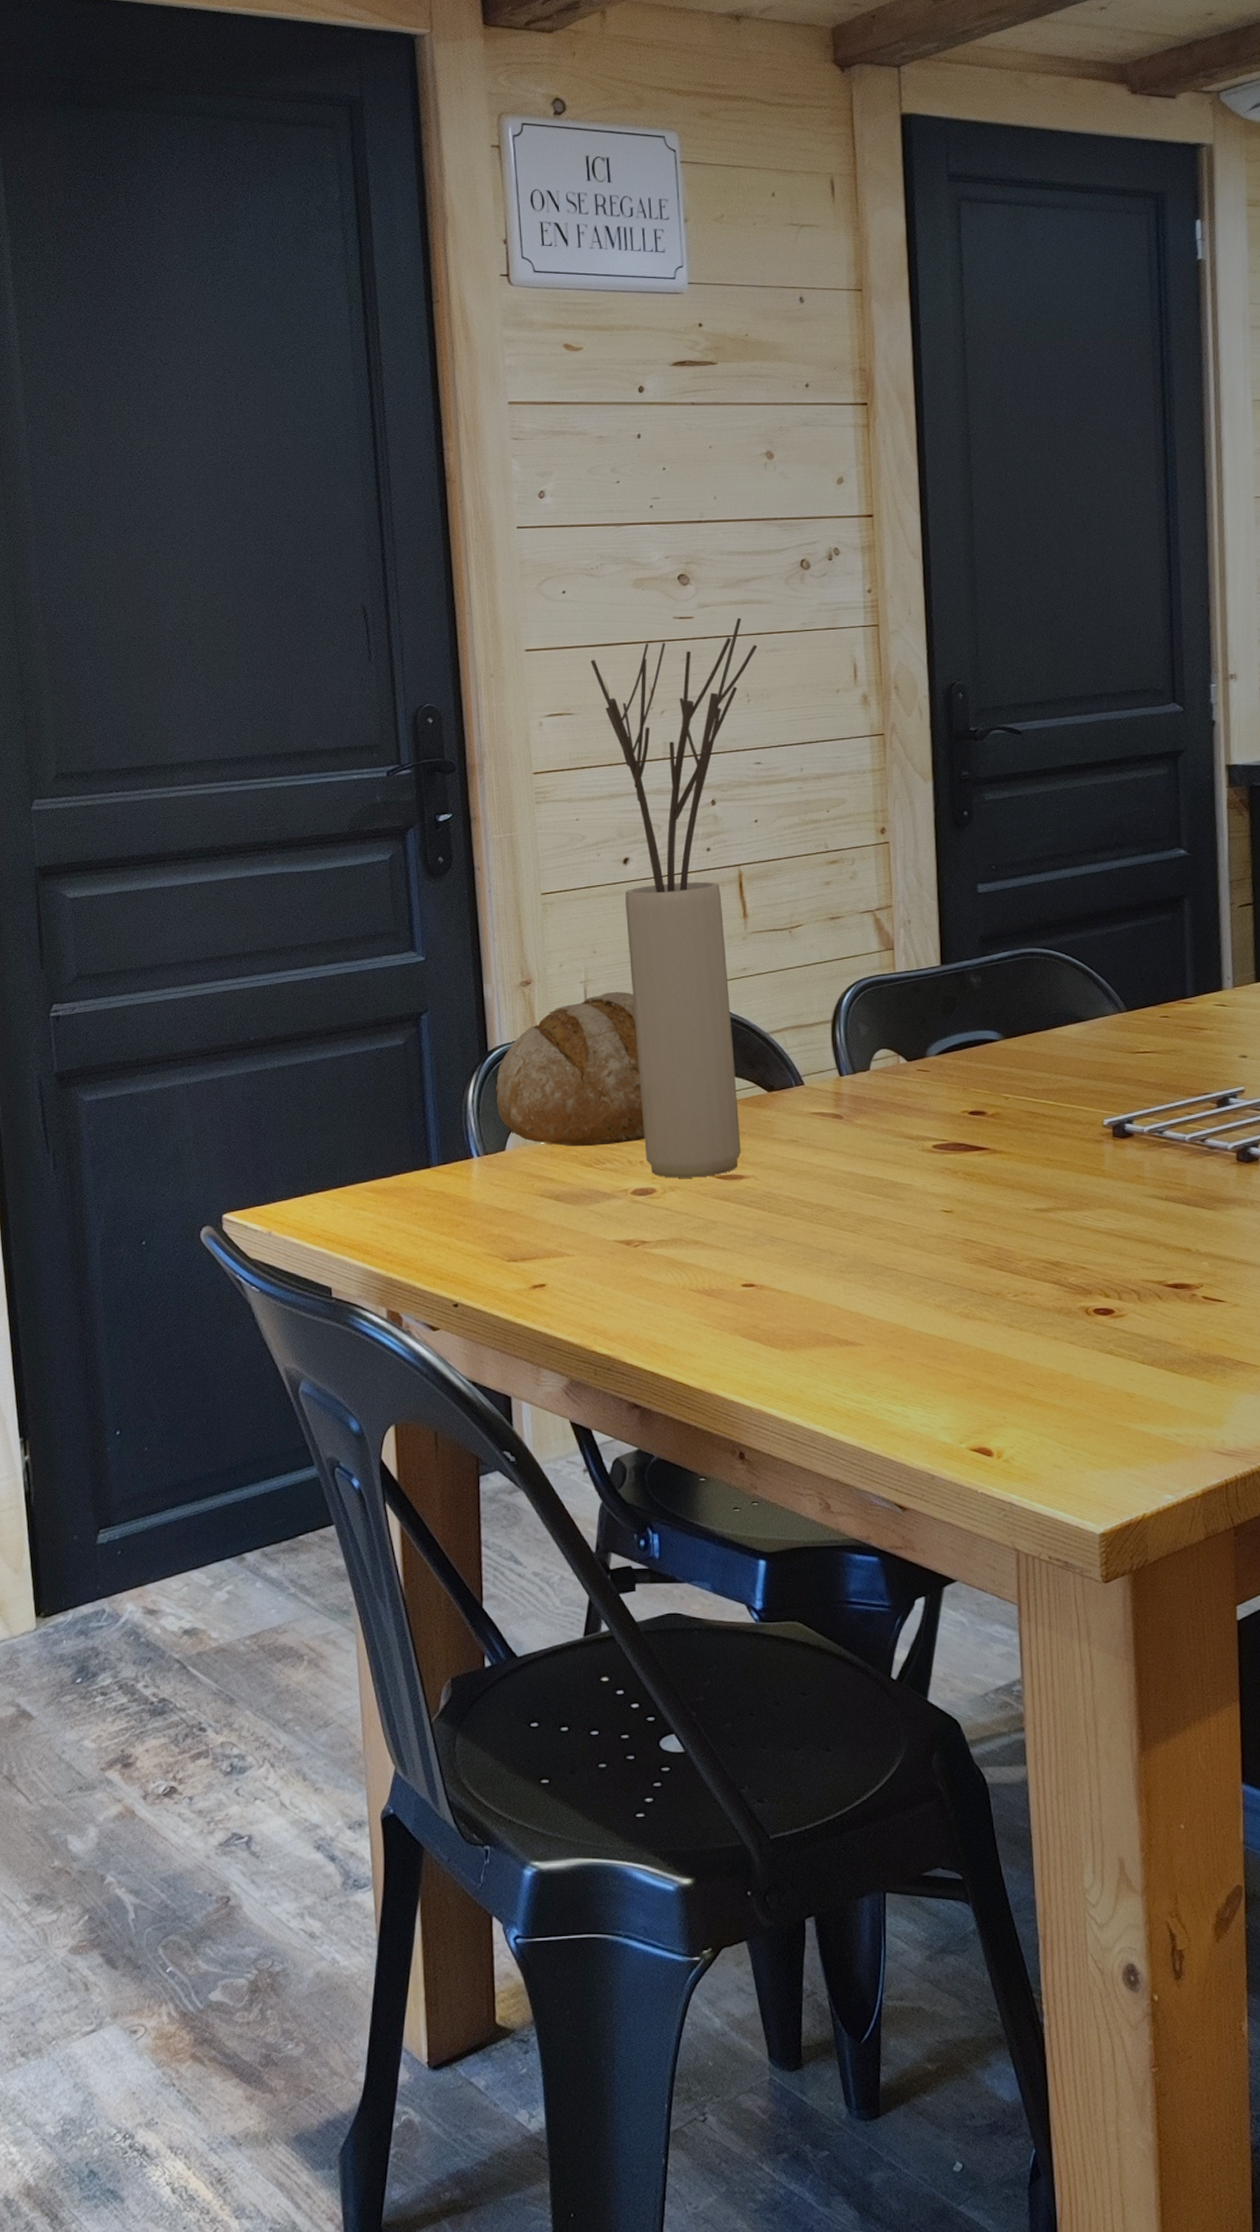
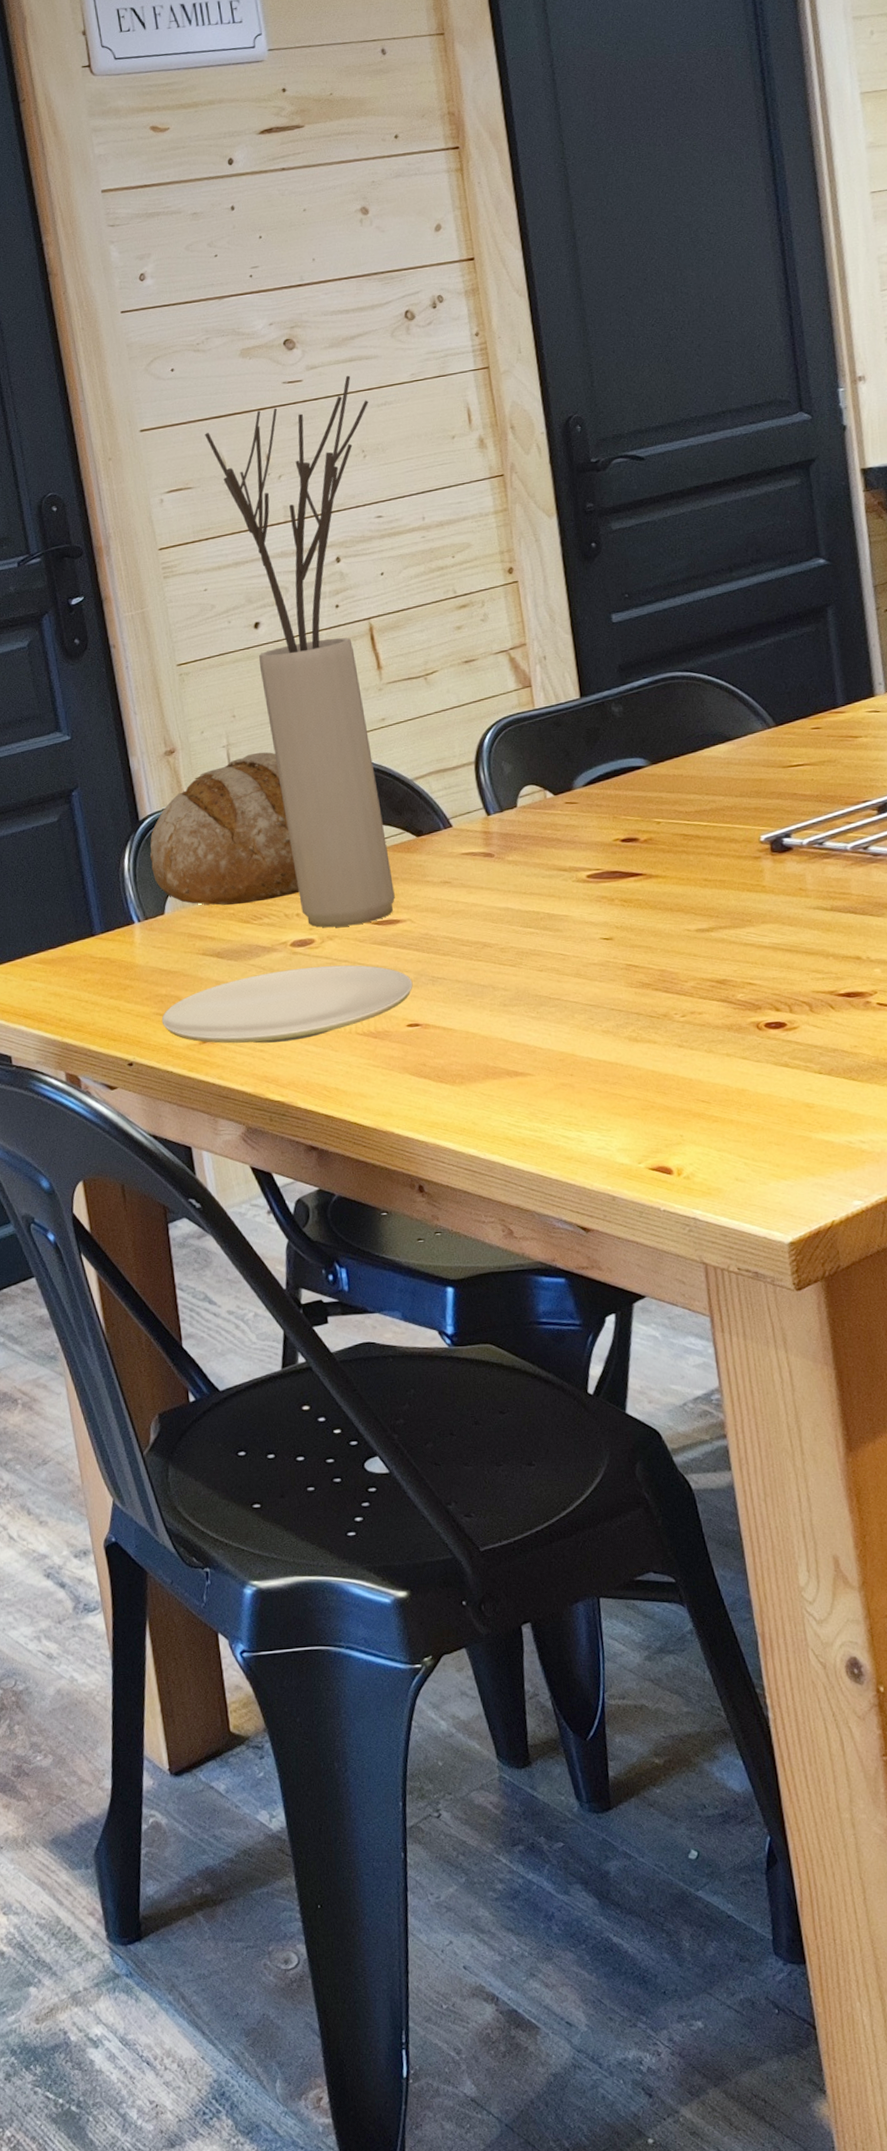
plate: none [492,1217,751,1293] -> present [161,965,413,1044]

